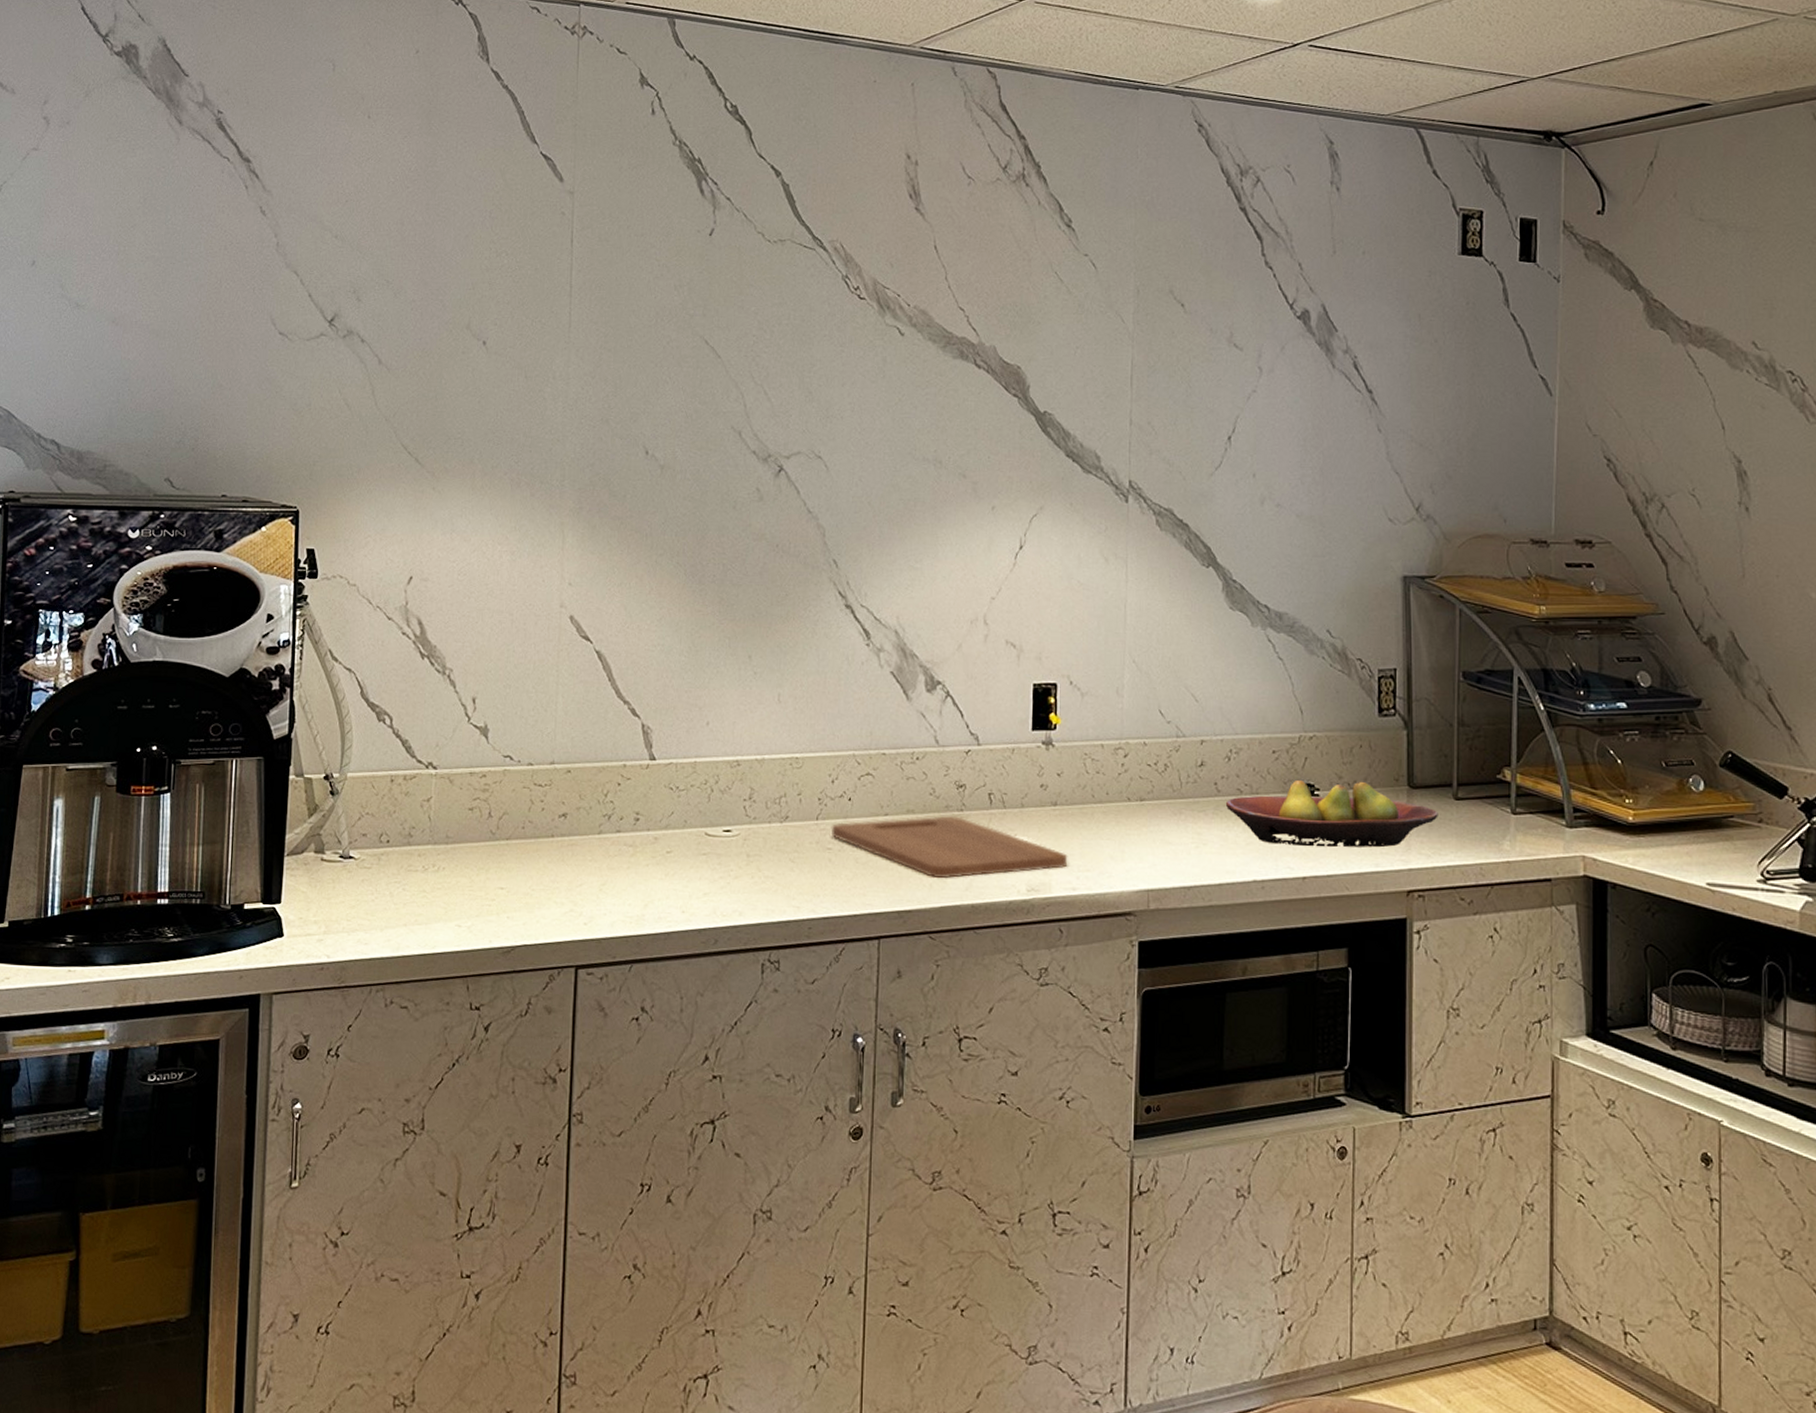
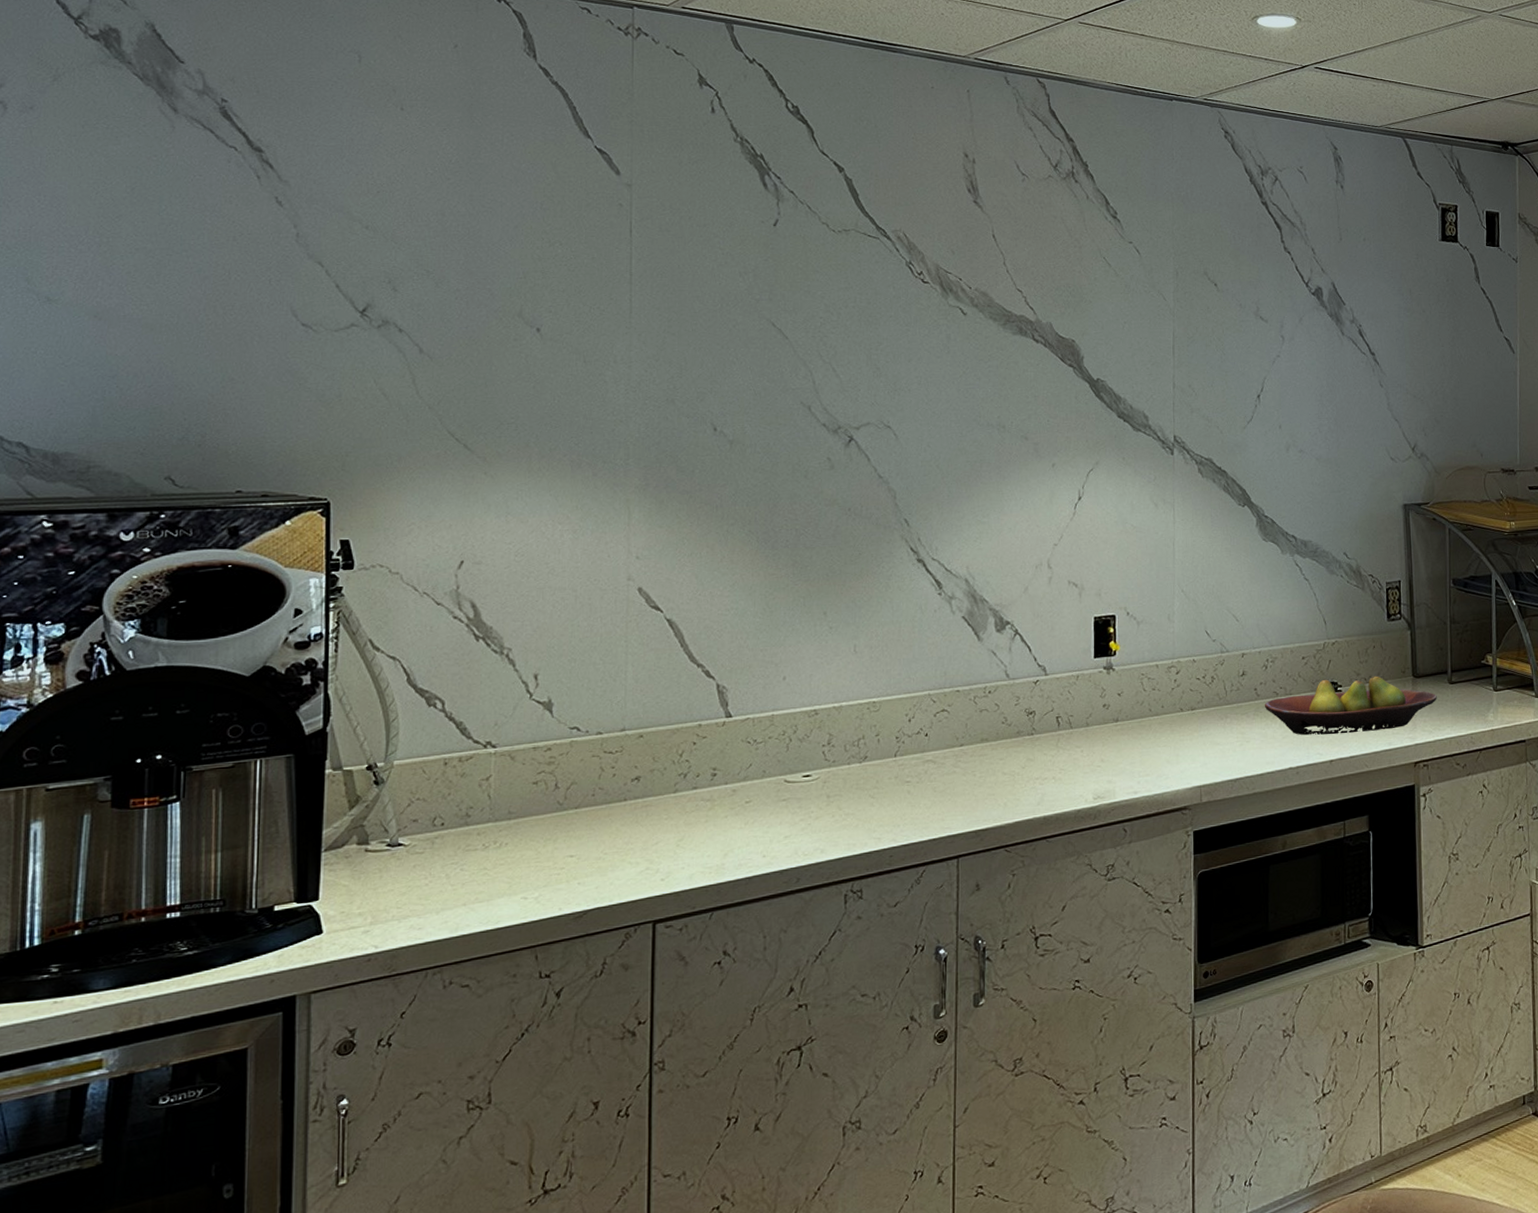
cutting board: present [831,816,1068,879] -> none [909,740,1130,797]

